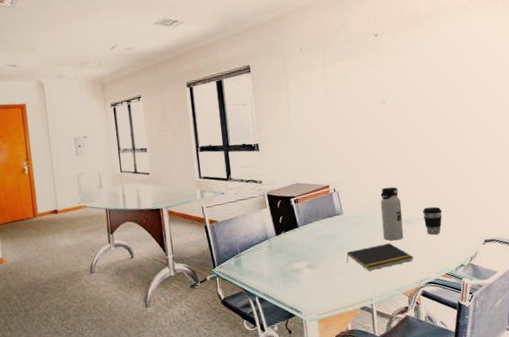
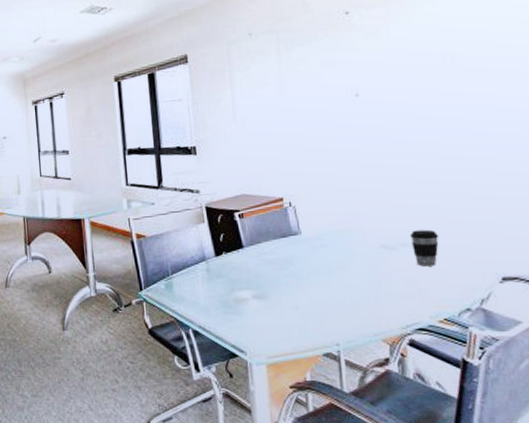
notepad: present [346,243,414,271] -> none [305,274,398,308]
water bottle: present [380,186,404,241] -> none [351,202,384,271]

